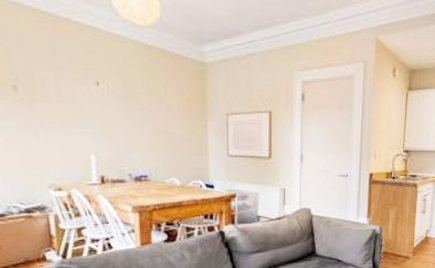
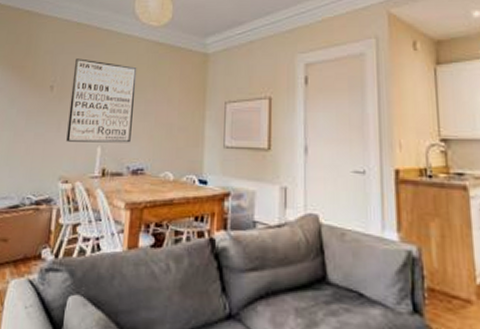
wall art: none [40,54,129,151] -> present [66,58,137,143]

